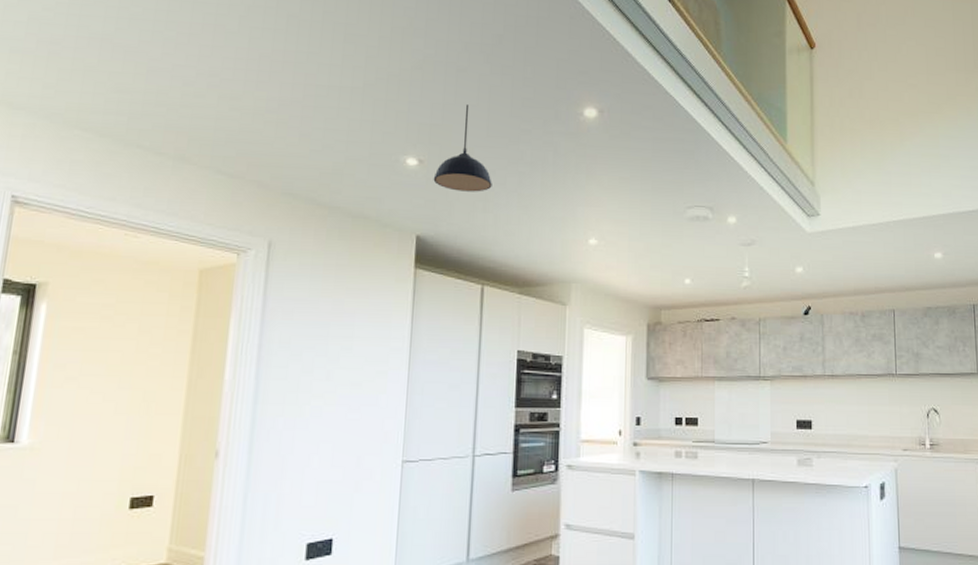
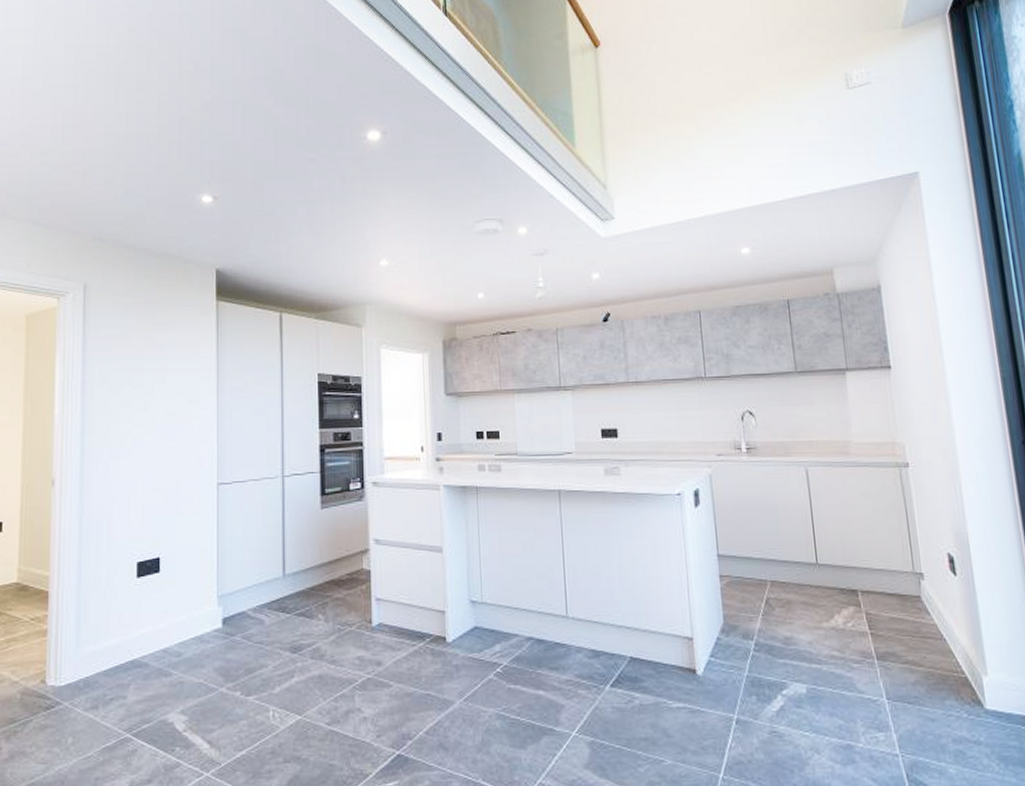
pendant light: present [433,104,492,192] -> none [228,139,283,224]

